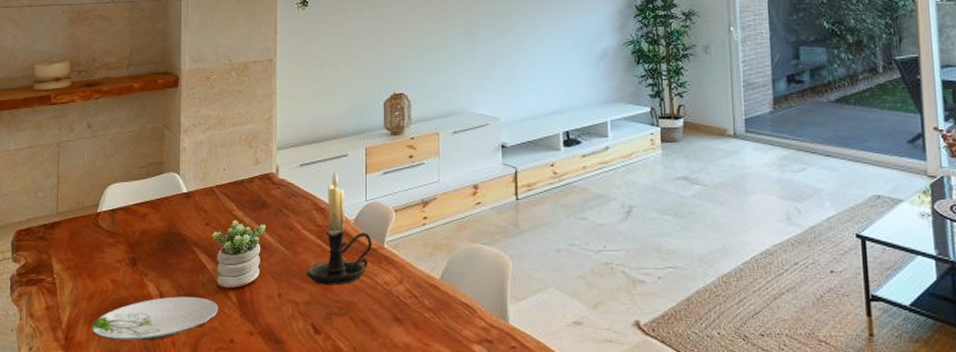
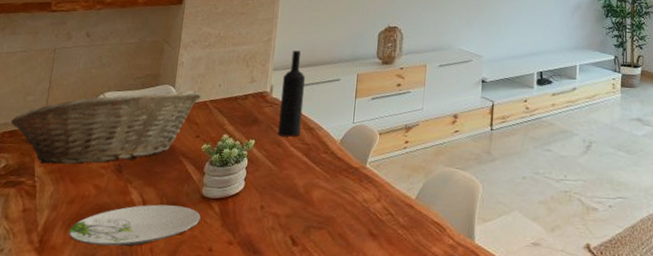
fruit basket: none [25,176,207,260] -> present [10,90,202,165]
wine bottle: none [287,127,312,219] -> present [278,50,305,137]
candle holder: present [307,170,372,285] -> none [290,92,356,201]

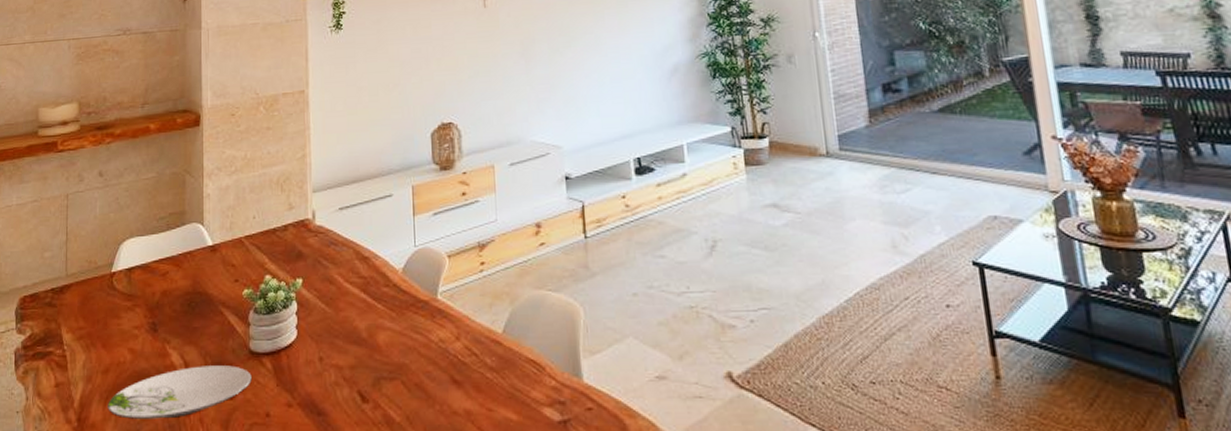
fruit basket: present [10,90,202,165] -> none [30,226,235,329]
wine bottle: present [278,50,305,137] -> none [325,165,354,271]

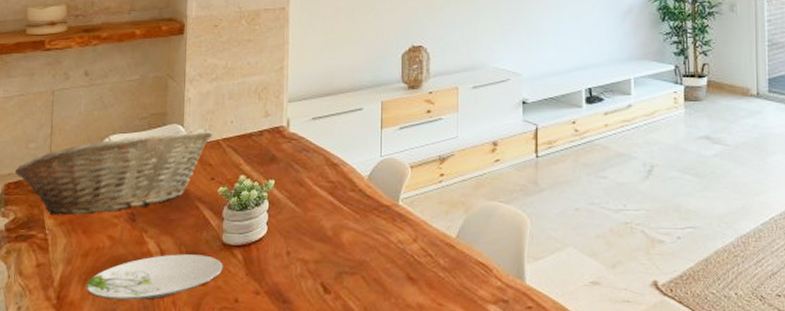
fruit basket: none [30,226,235,329] -> present [14,128,213,215]

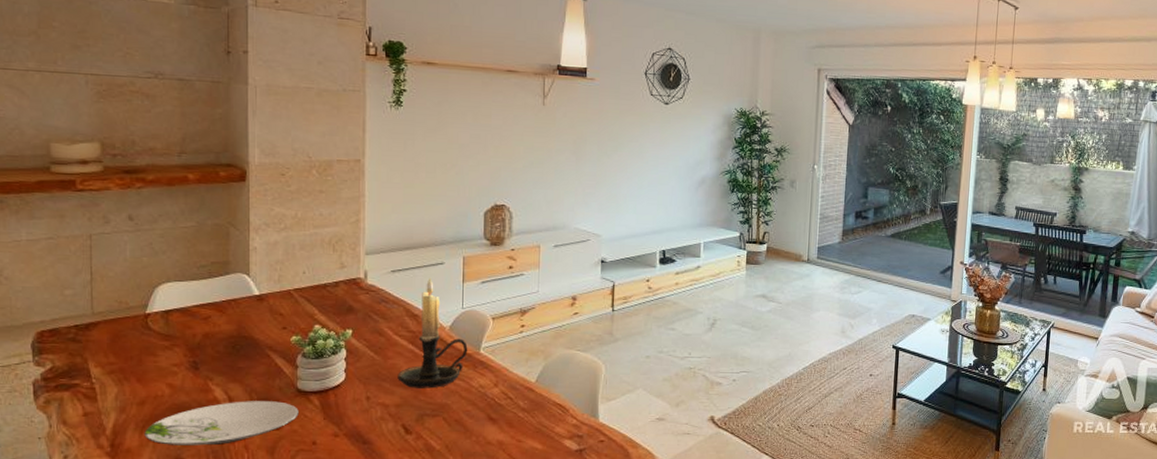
fruit basket: present [14,128,213,215] -> none [48,278,284,364]
candle holder: none [317,124,386,244] -> present [398,277,468,389]

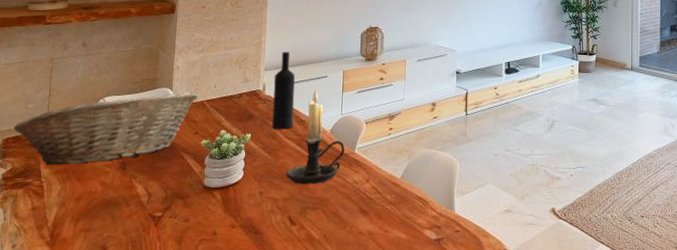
fruit basket: none [48,278,284,364] -> present [13,91,199,165]
plate: present [144,401,299,446] -> none [78,196,204,236]
wine bottle: none [377,232,405,325] -> present [272,52,296,130]

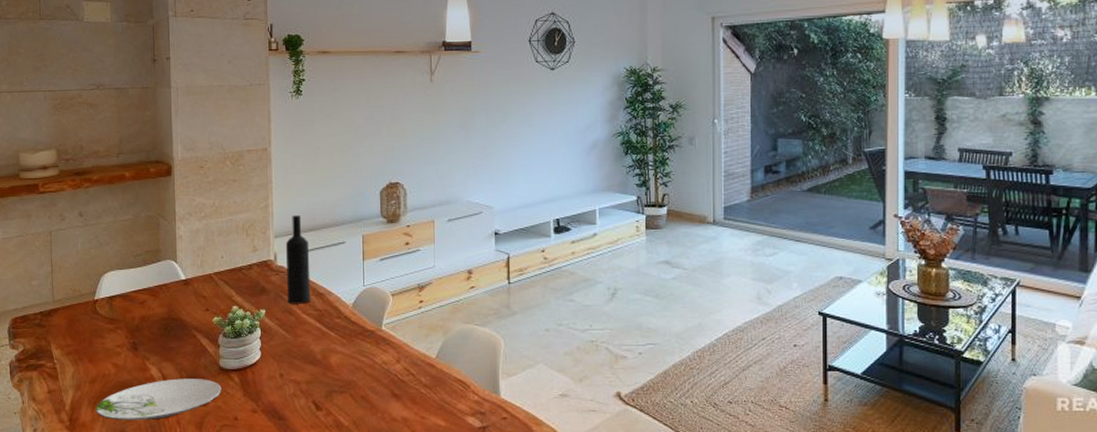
fruit basket: present [13,91,199,165] -> none [20,263,205,346]
plate: none [78,196,204,236] -> present [95,378,222,421]
candle holder: present [286,88,345,184] -> none [307,256,370,365]

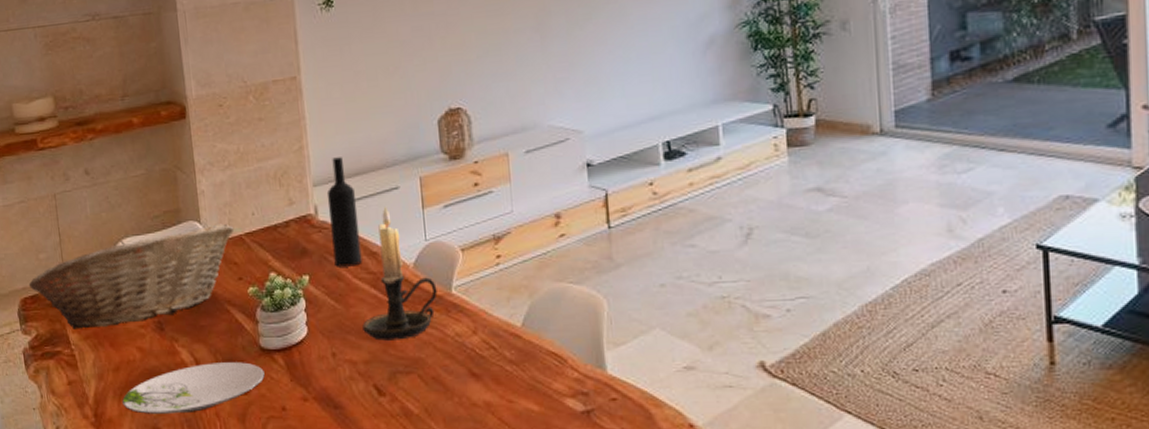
fruit basket: none [20,263,205,346] -> present [28,223,235,329]
candle holder: none [307,256,370,365] -> present [362,206,437,341]

